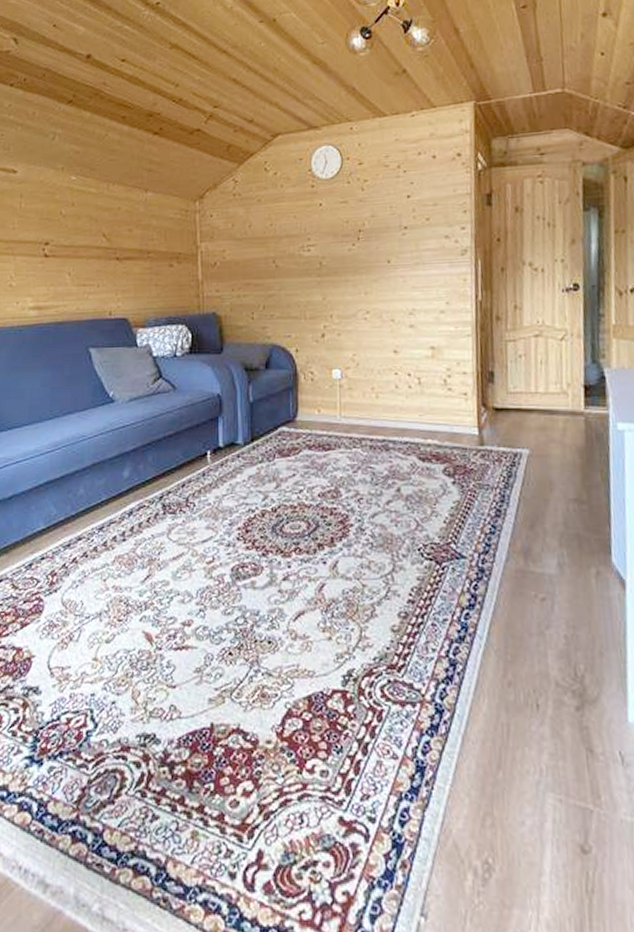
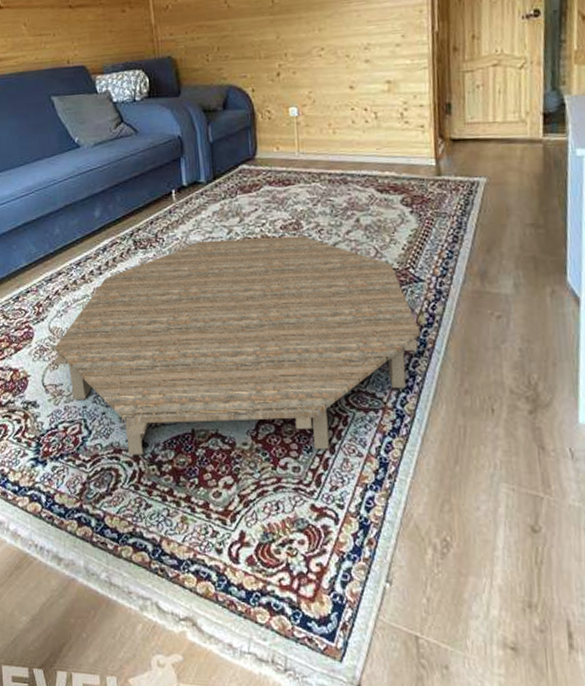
coffee table: none [63,504,462,755] -> present [53,235,421,456]

